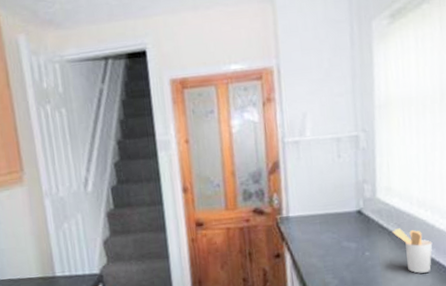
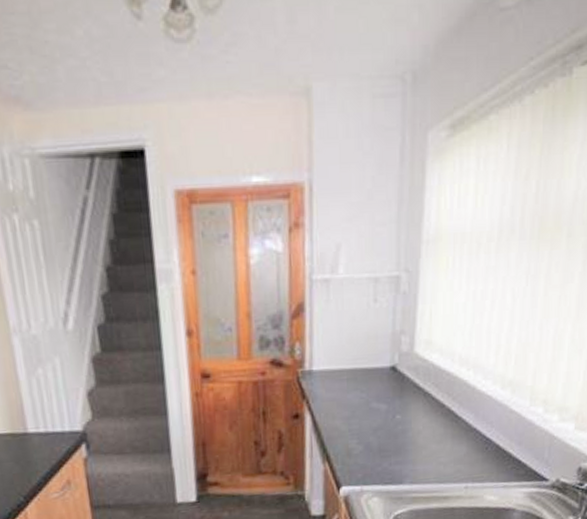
utensil holder: present [392,228,433,273] -> none [429,389,472,441]

